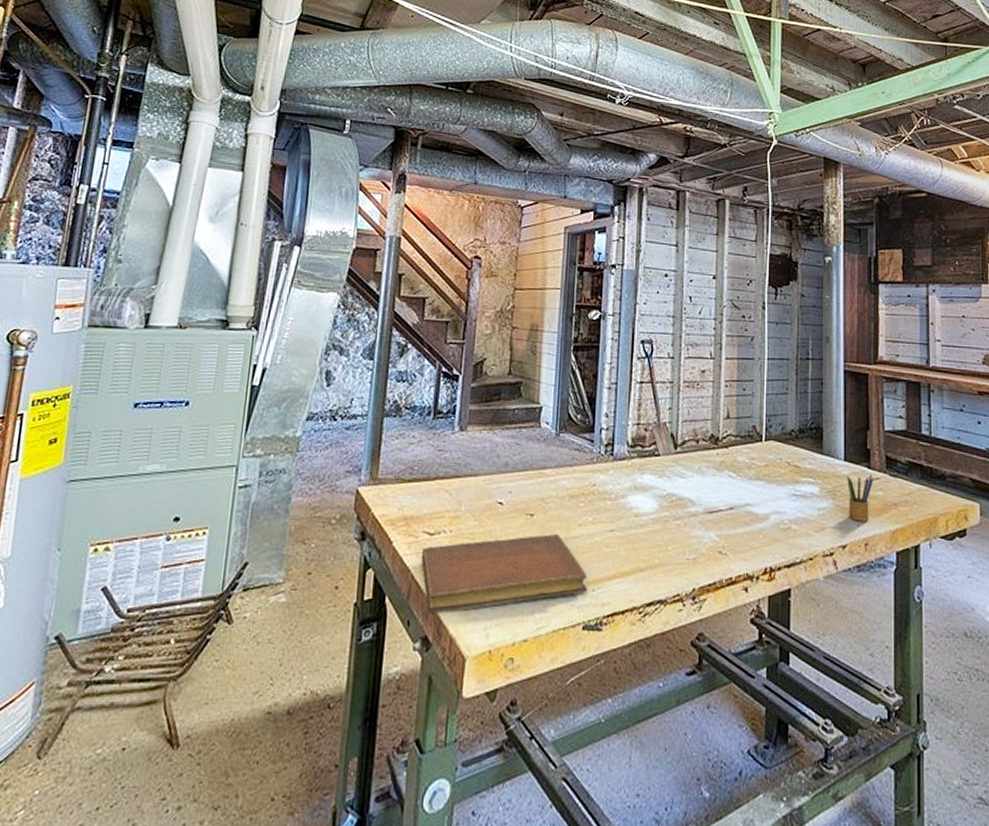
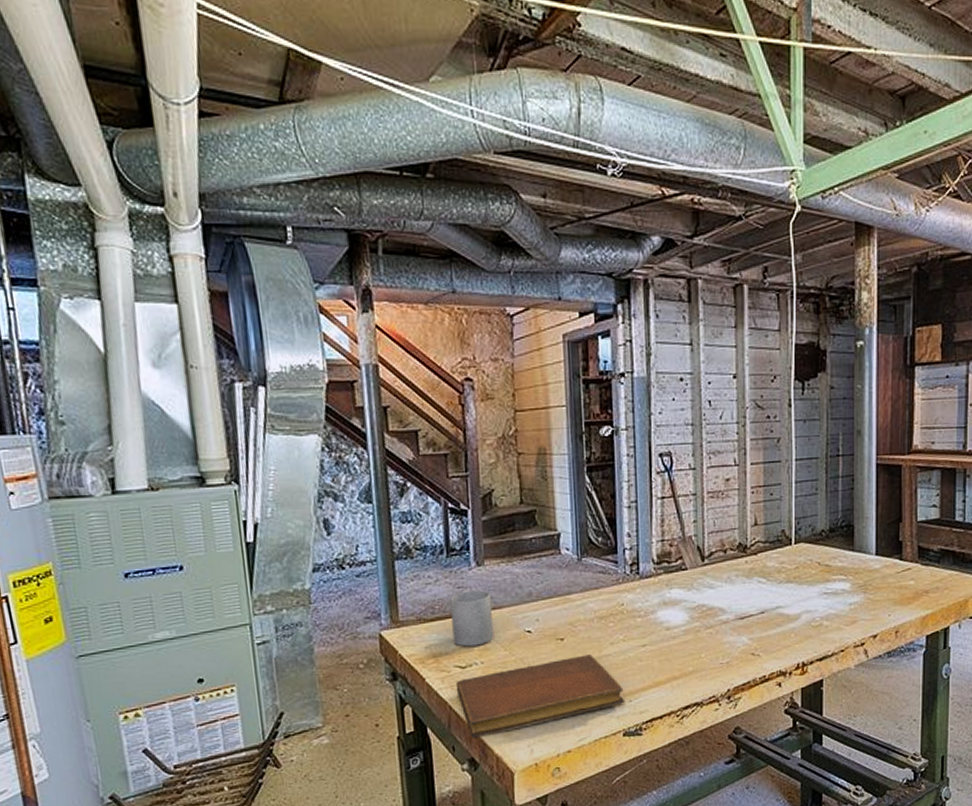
mug: none [426,454,470,513] -> present [450,590,494,647]
pencil box: present [847,475,873,522] -> none [878,566,905,612]

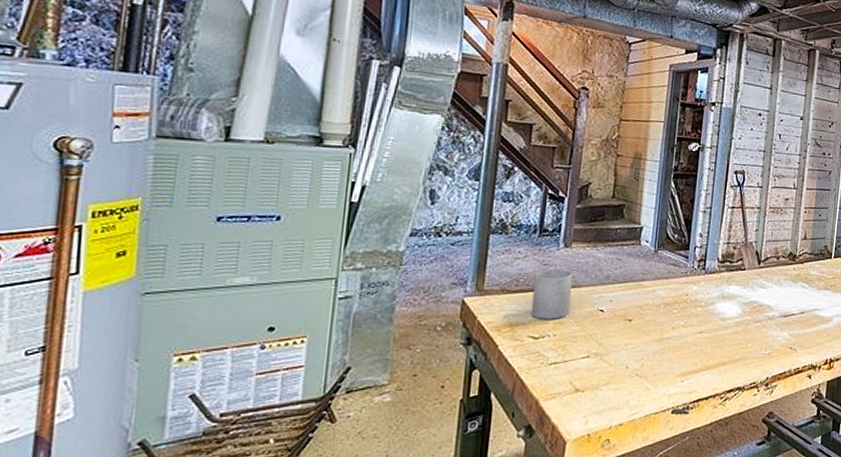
notebook: present [456,655,624,738] -> none [525,336,678,405]

